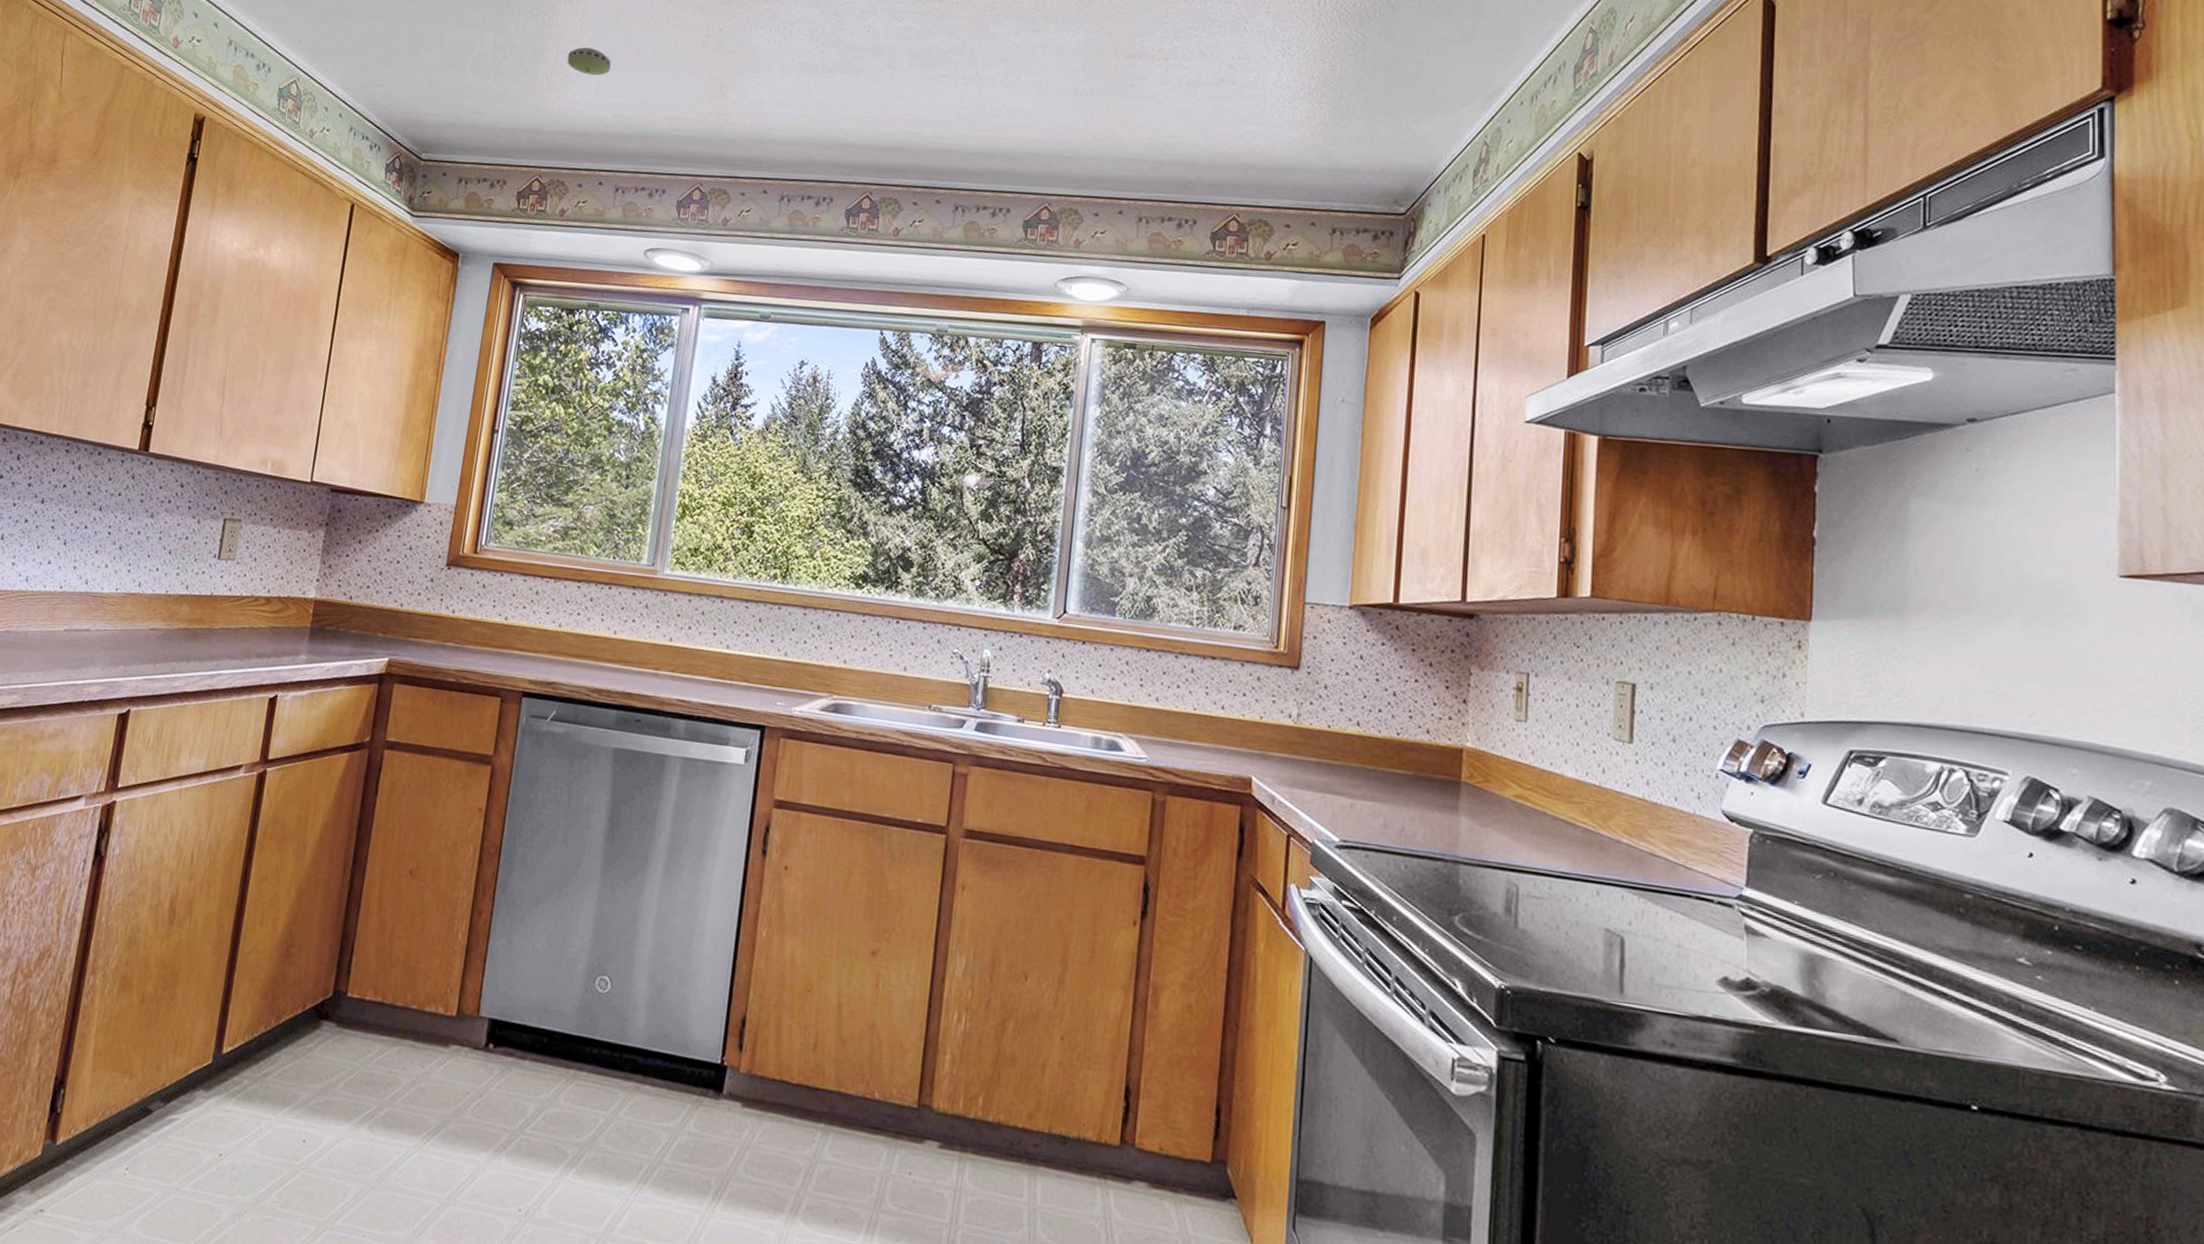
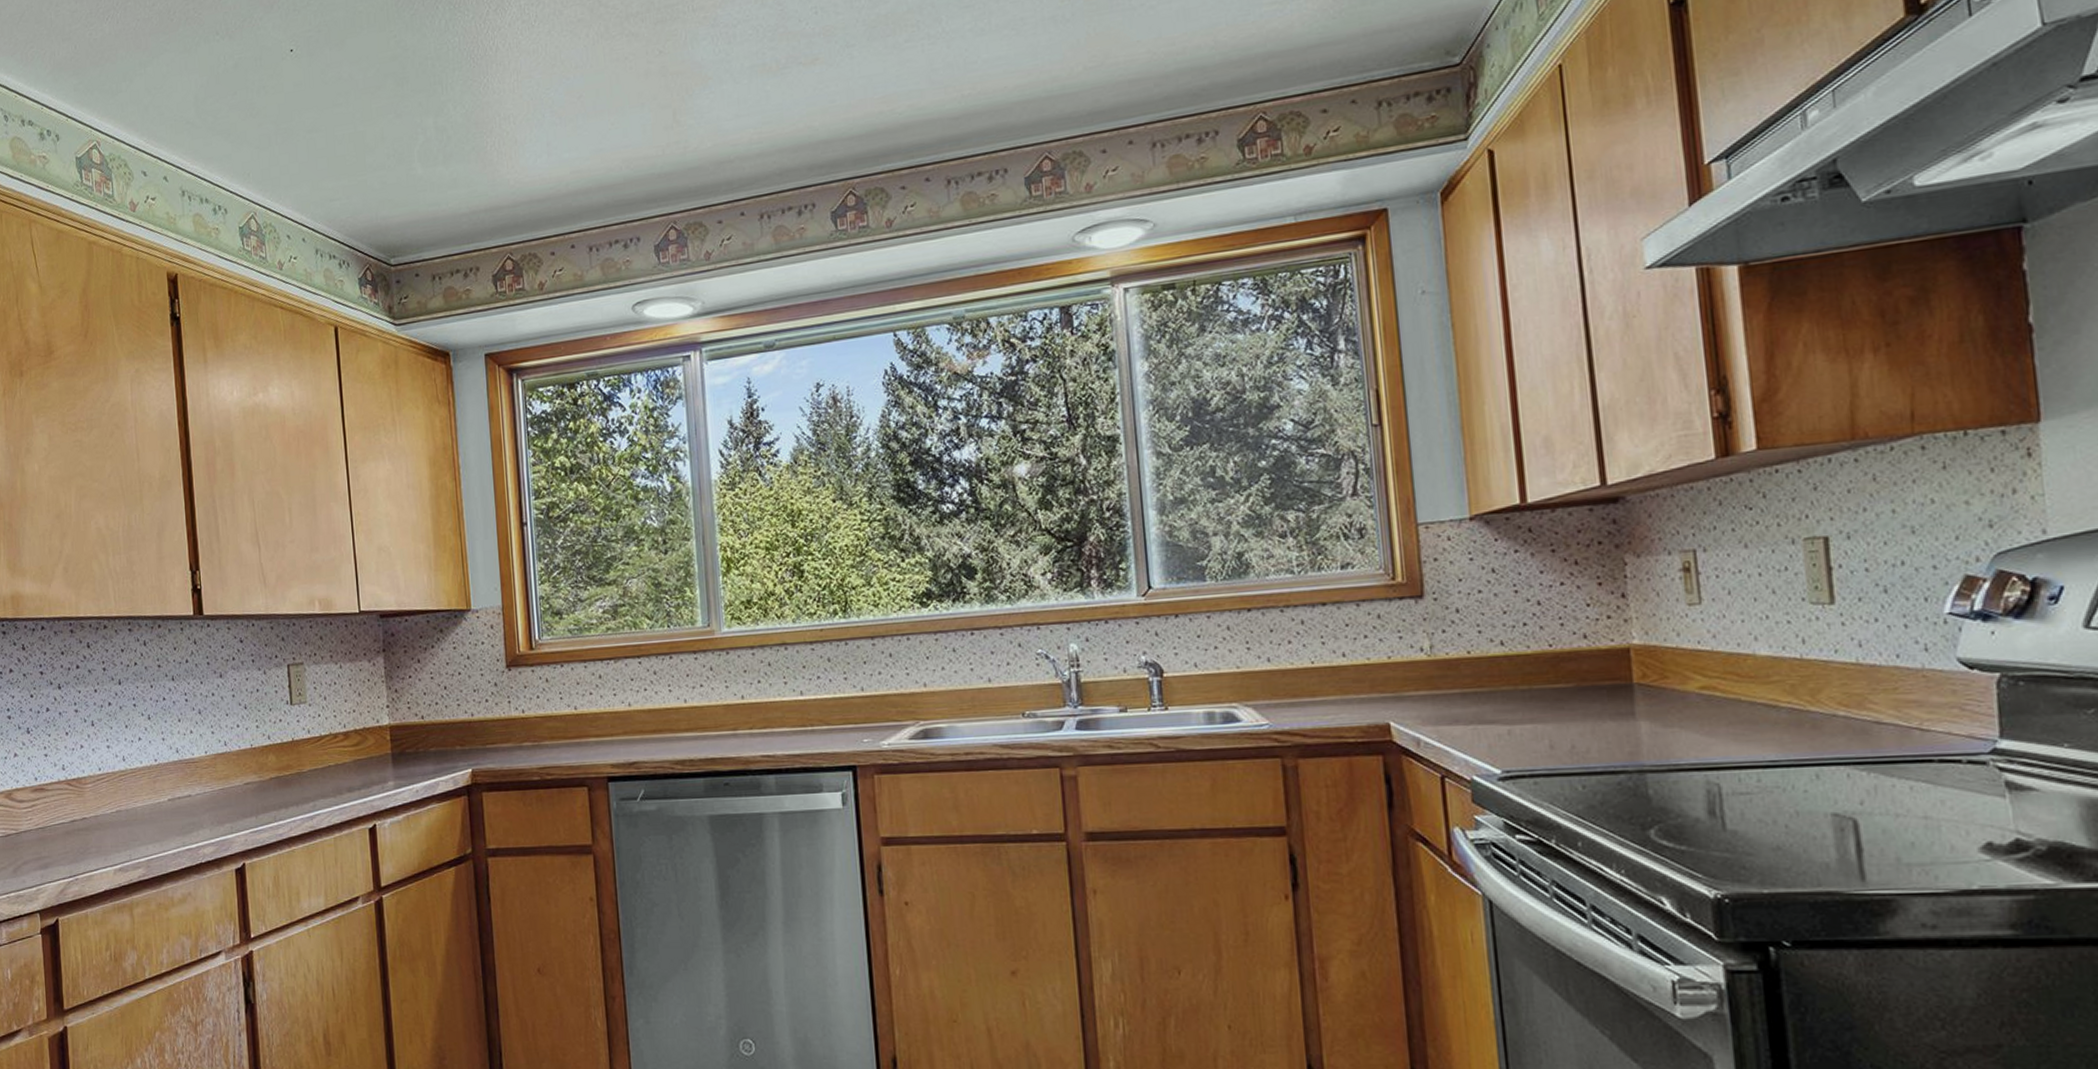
smoke detector: present [567,47,611,76] -> none [511,106,557,136]

